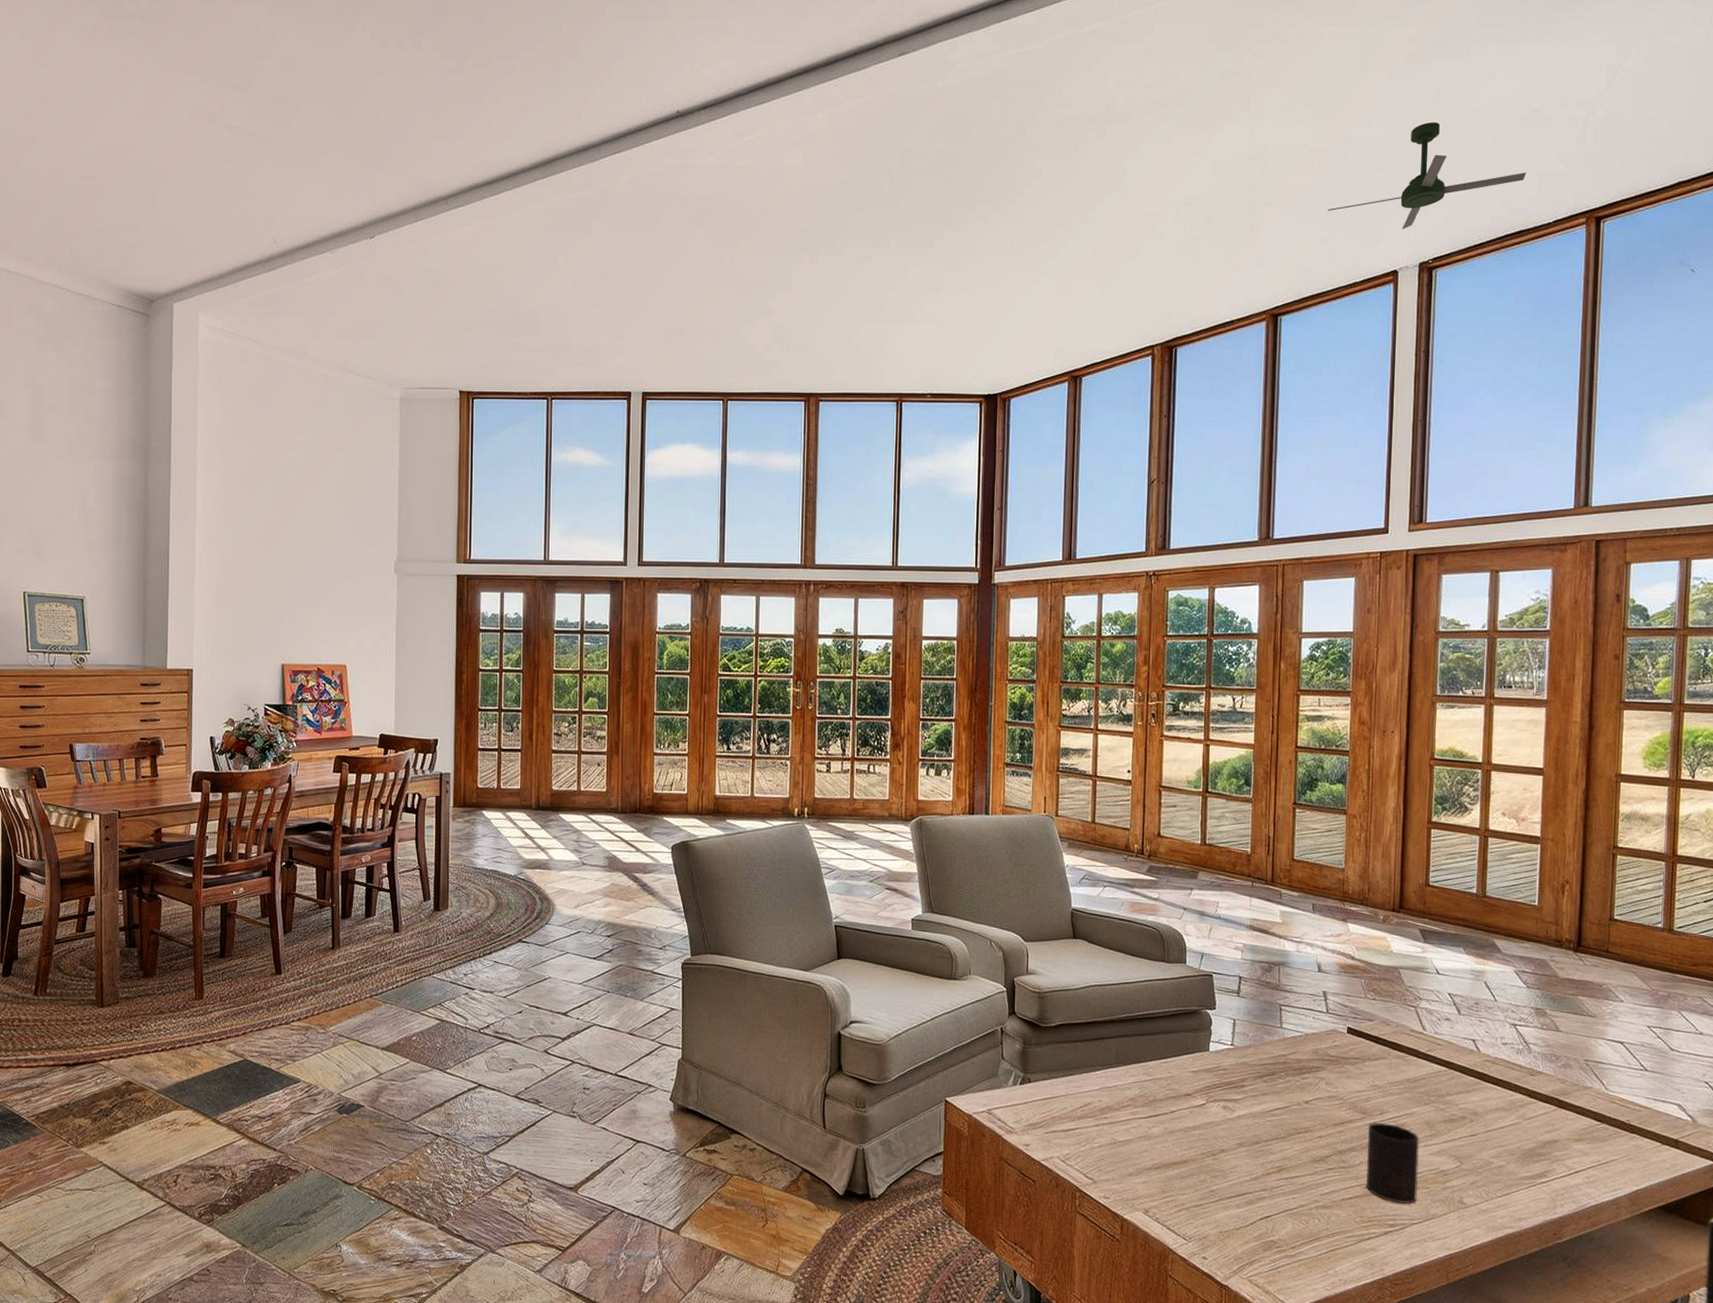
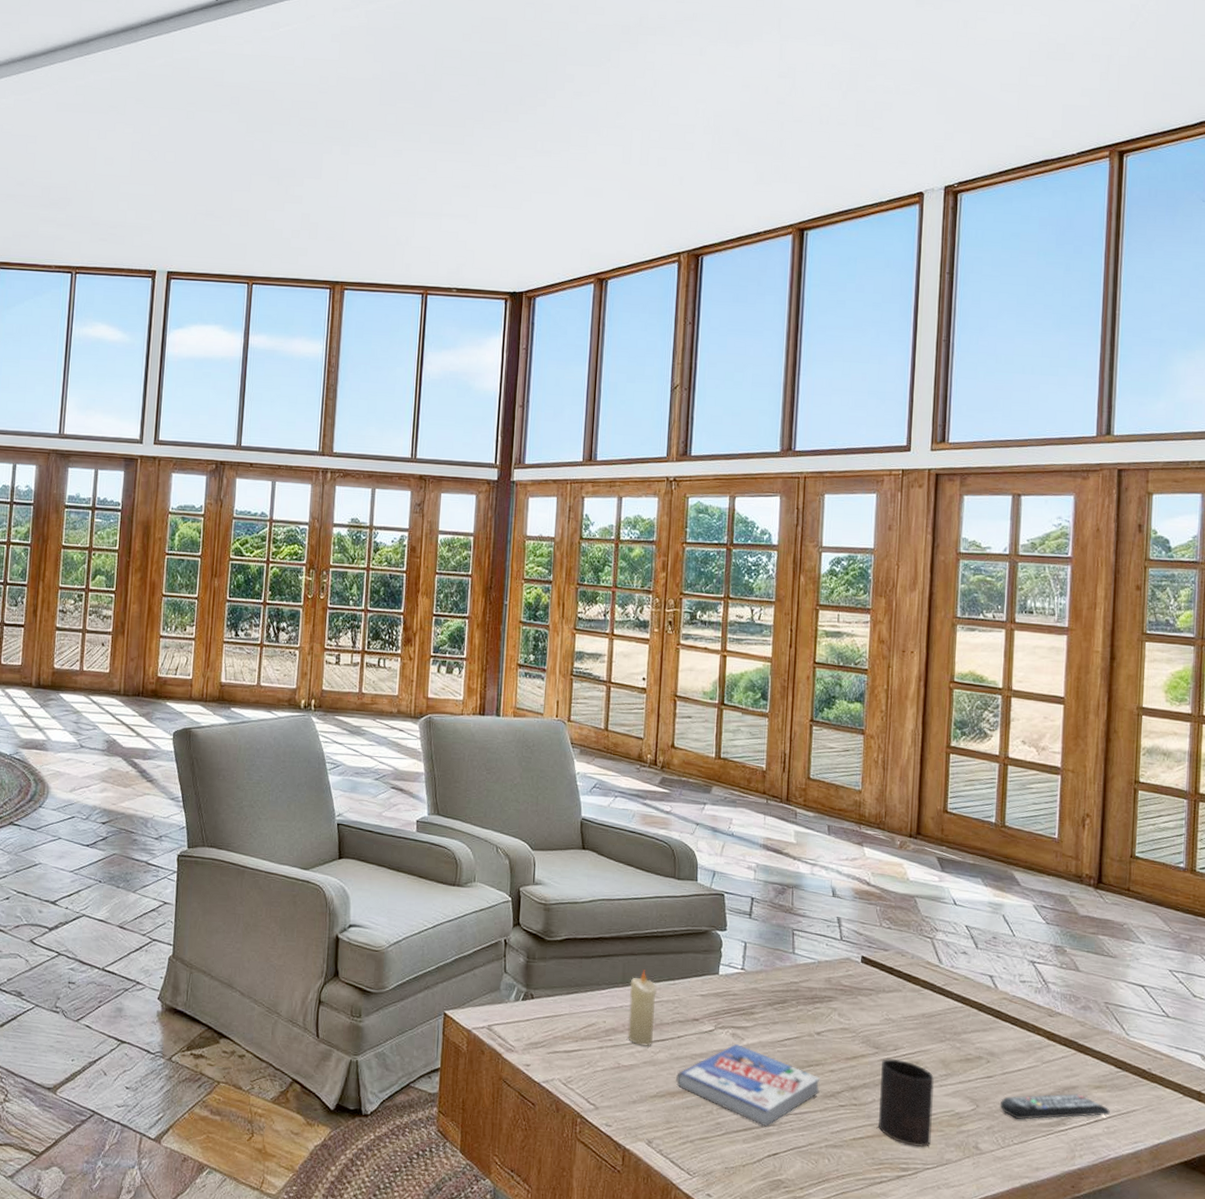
candle: none [1123,1050,1149,1122] -> present [628,970,657,1046]
book: none [1171,1116,1309,1192] -> present [676,1044,820,1127]
ceiling fan: present [1327,121,1527,229] -> none [855,50,1051,153]
remote control: none [1484,1146,1590,1174] -> present [1000,1093,1110,1120]

